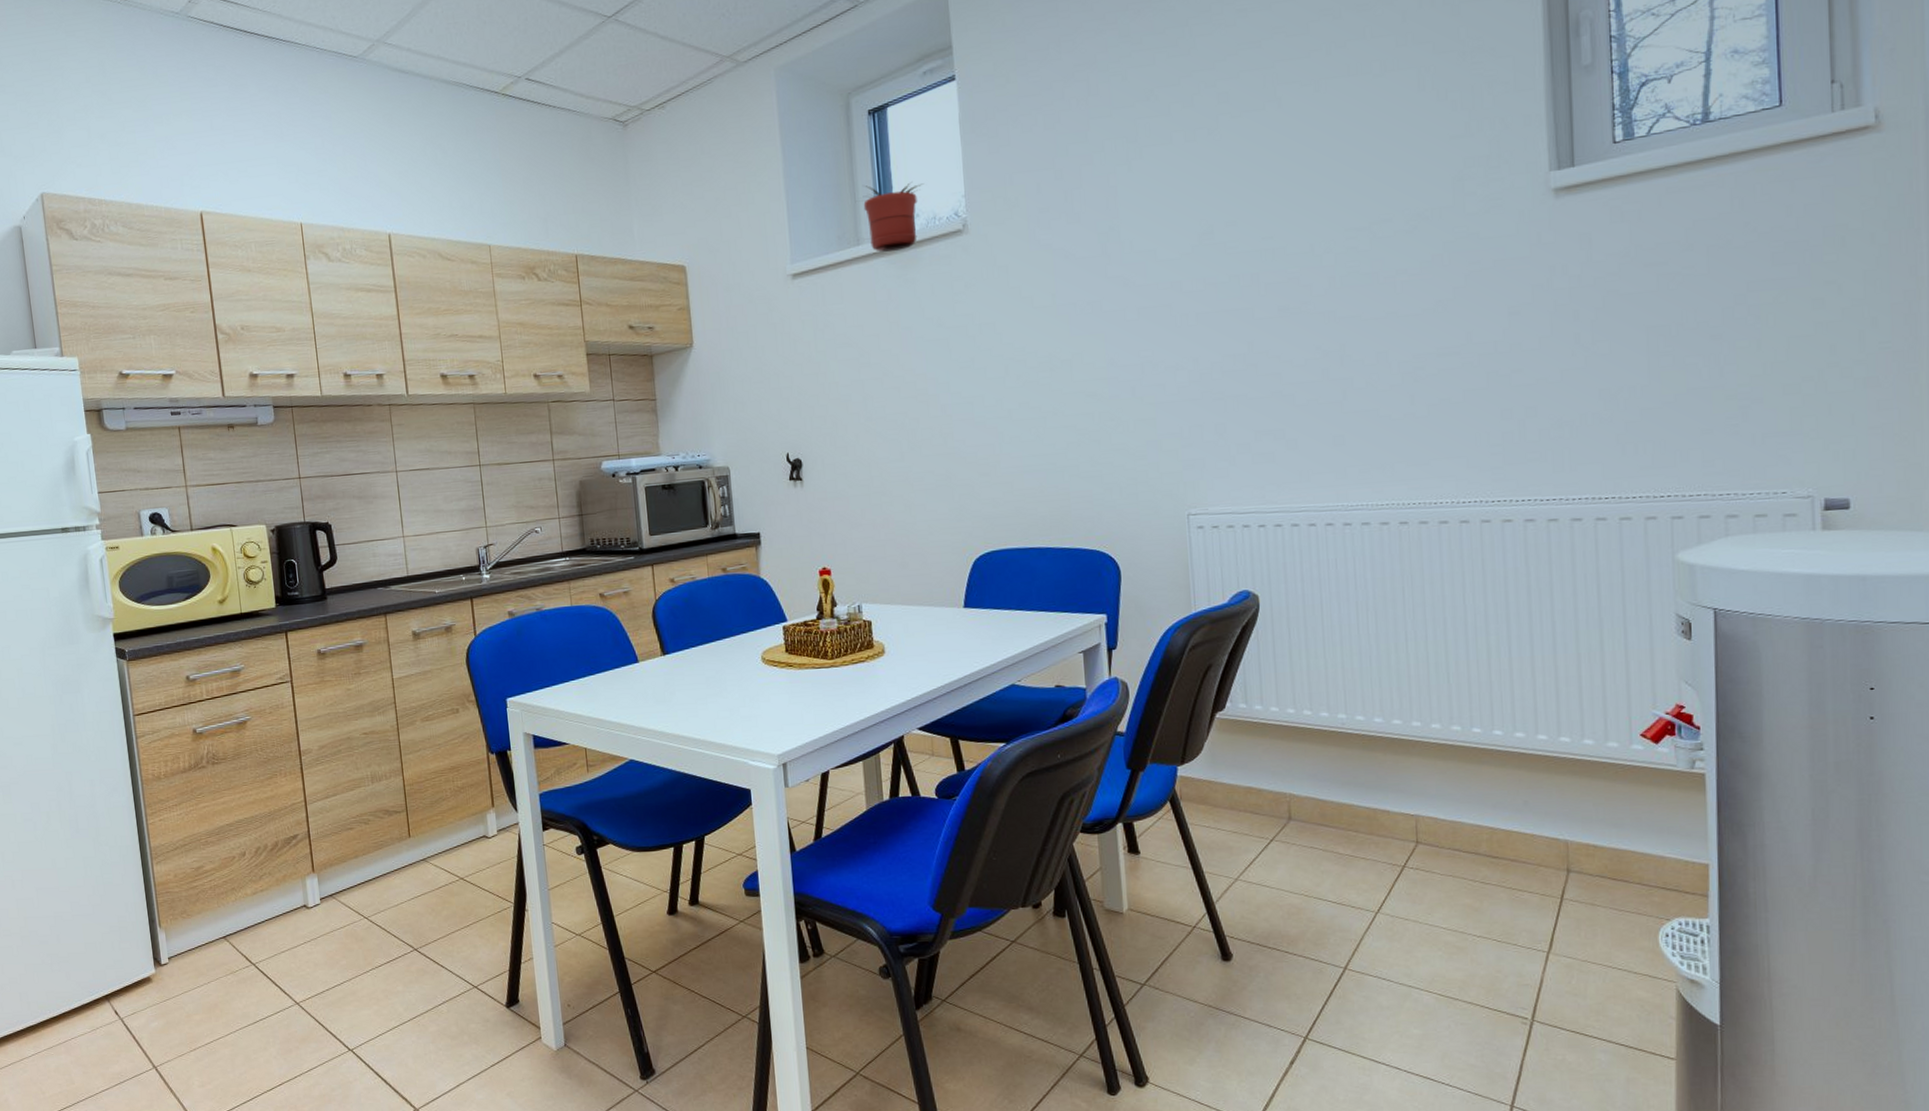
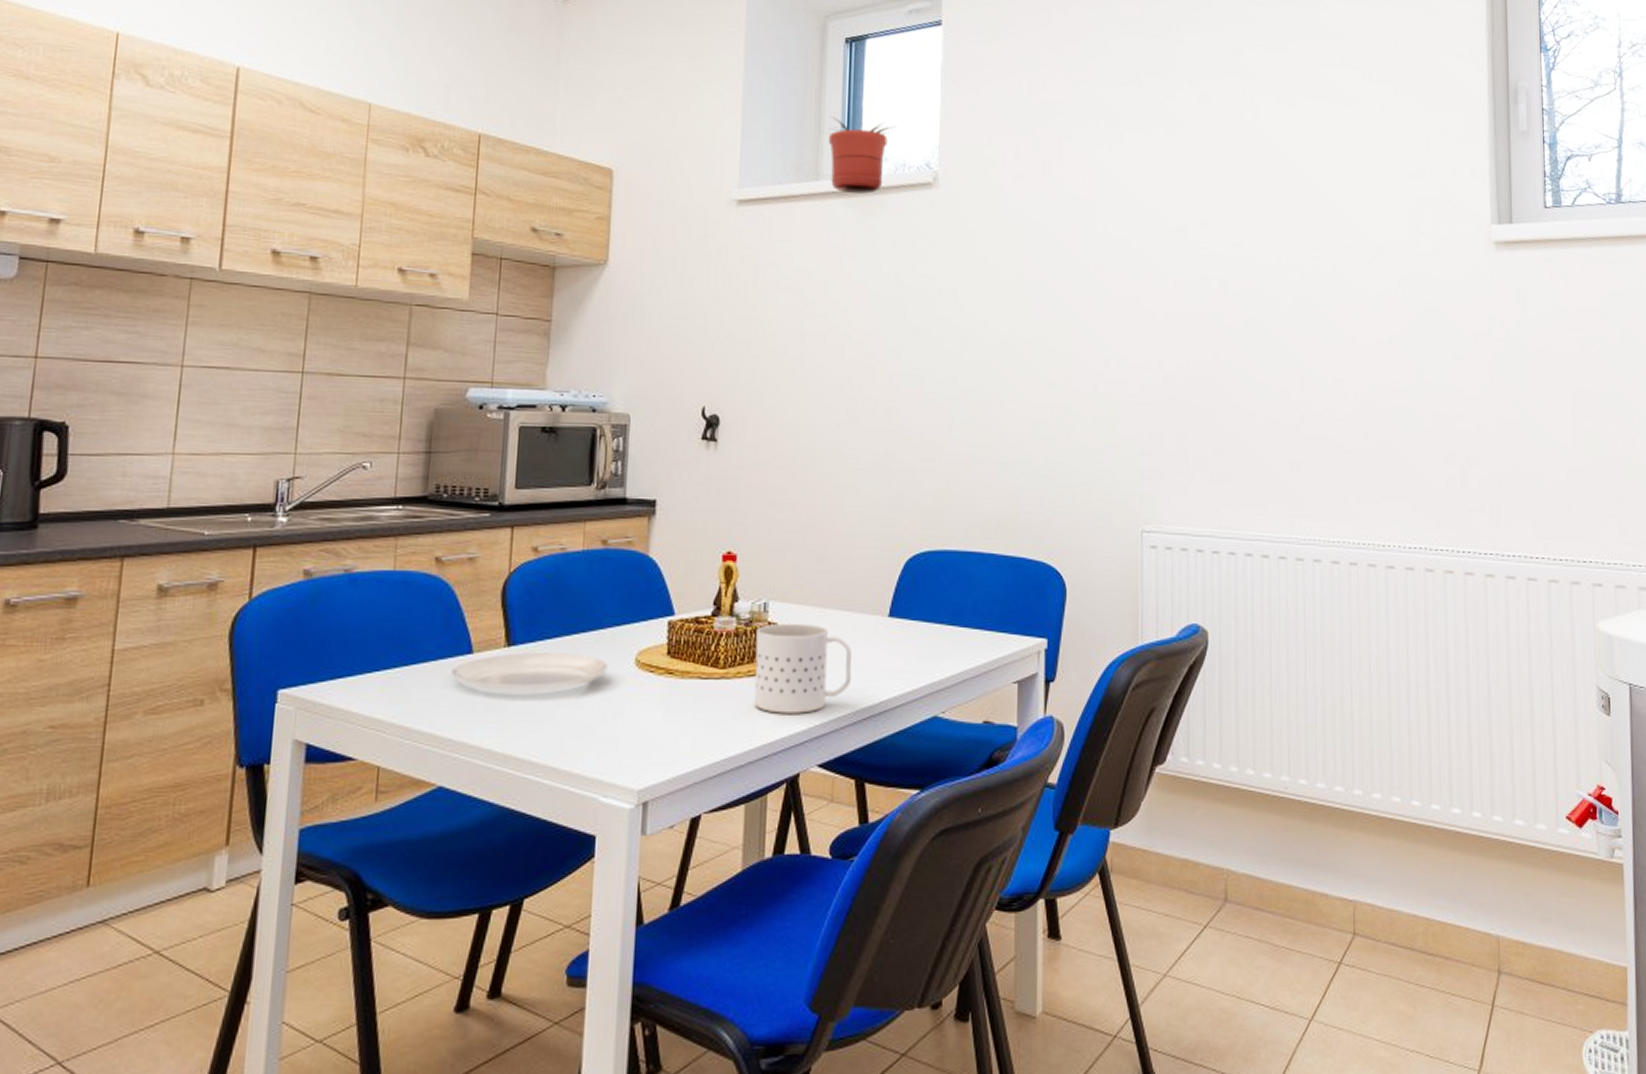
plate: none [625,656,741,691] -> present [451,653,608,695]
mug: none [854,619,938,691] -> present [753,623,852,714]

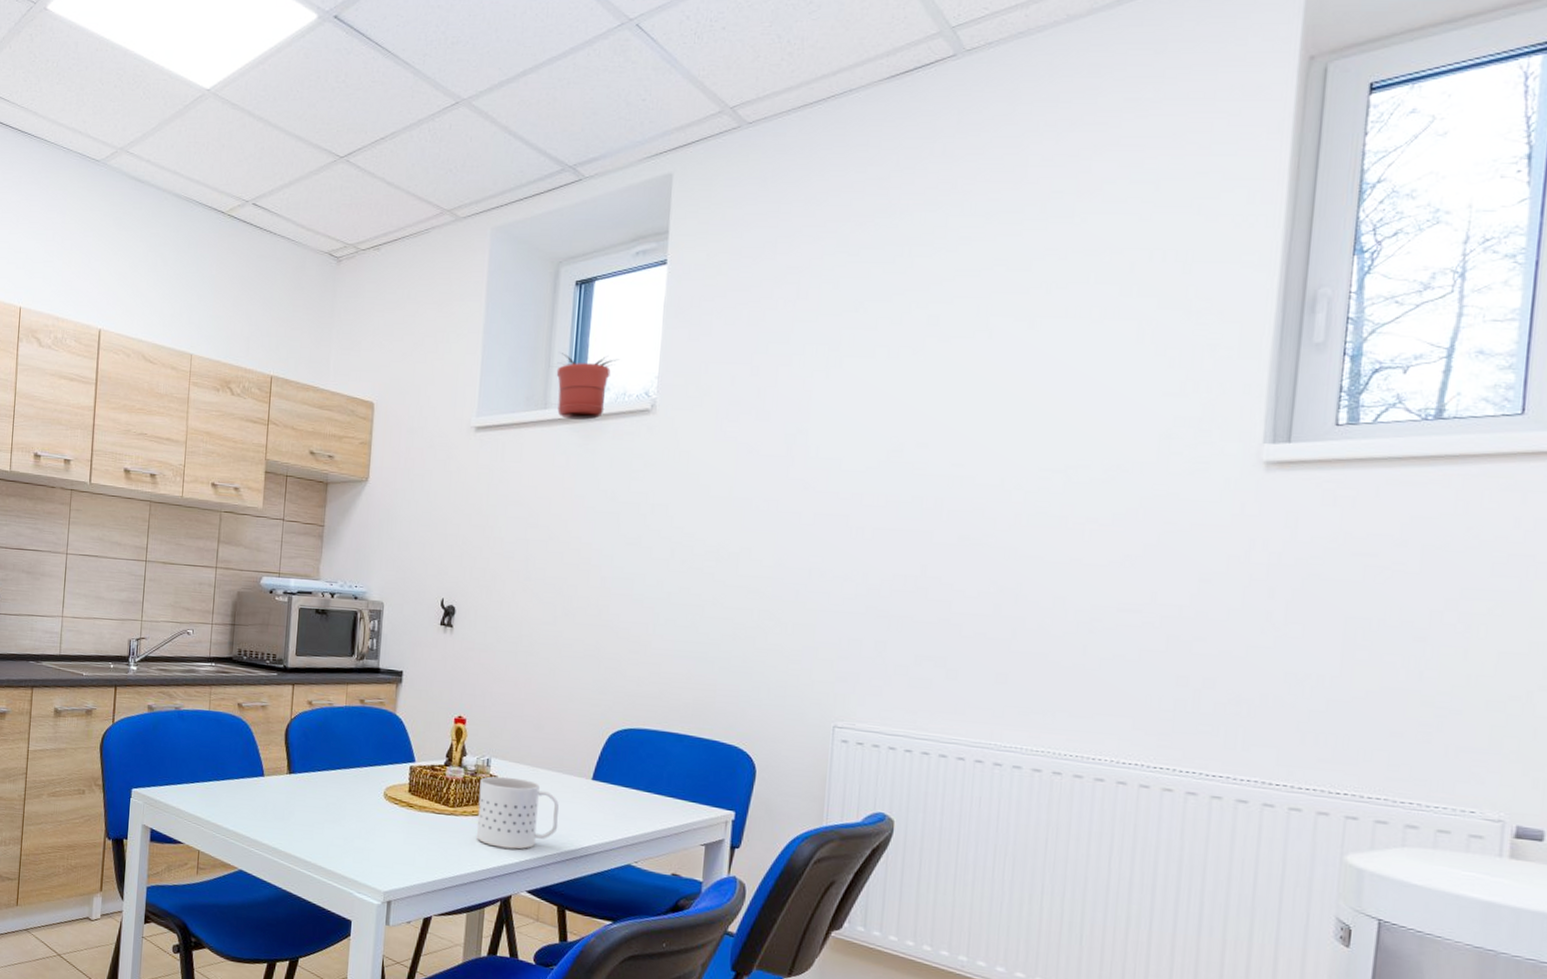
plate: present [451,653,608,695] -> none [249,779,363,812]

